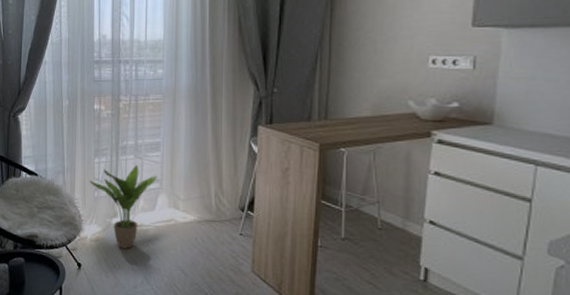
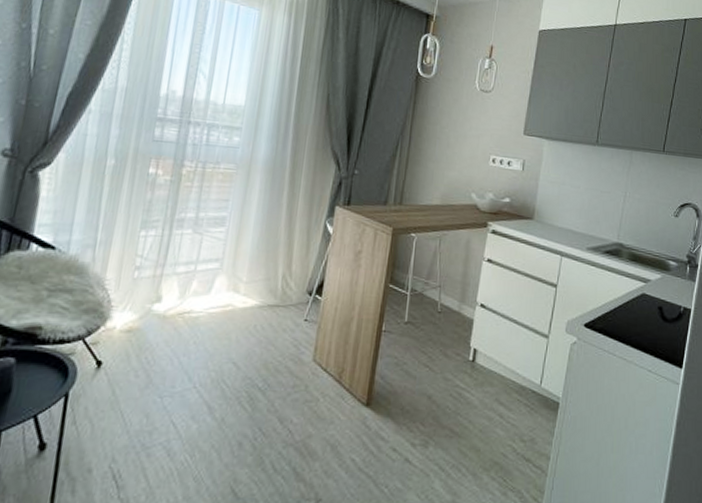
potted plant: present [90,165,157,249] -> none [129,241,218,341]

